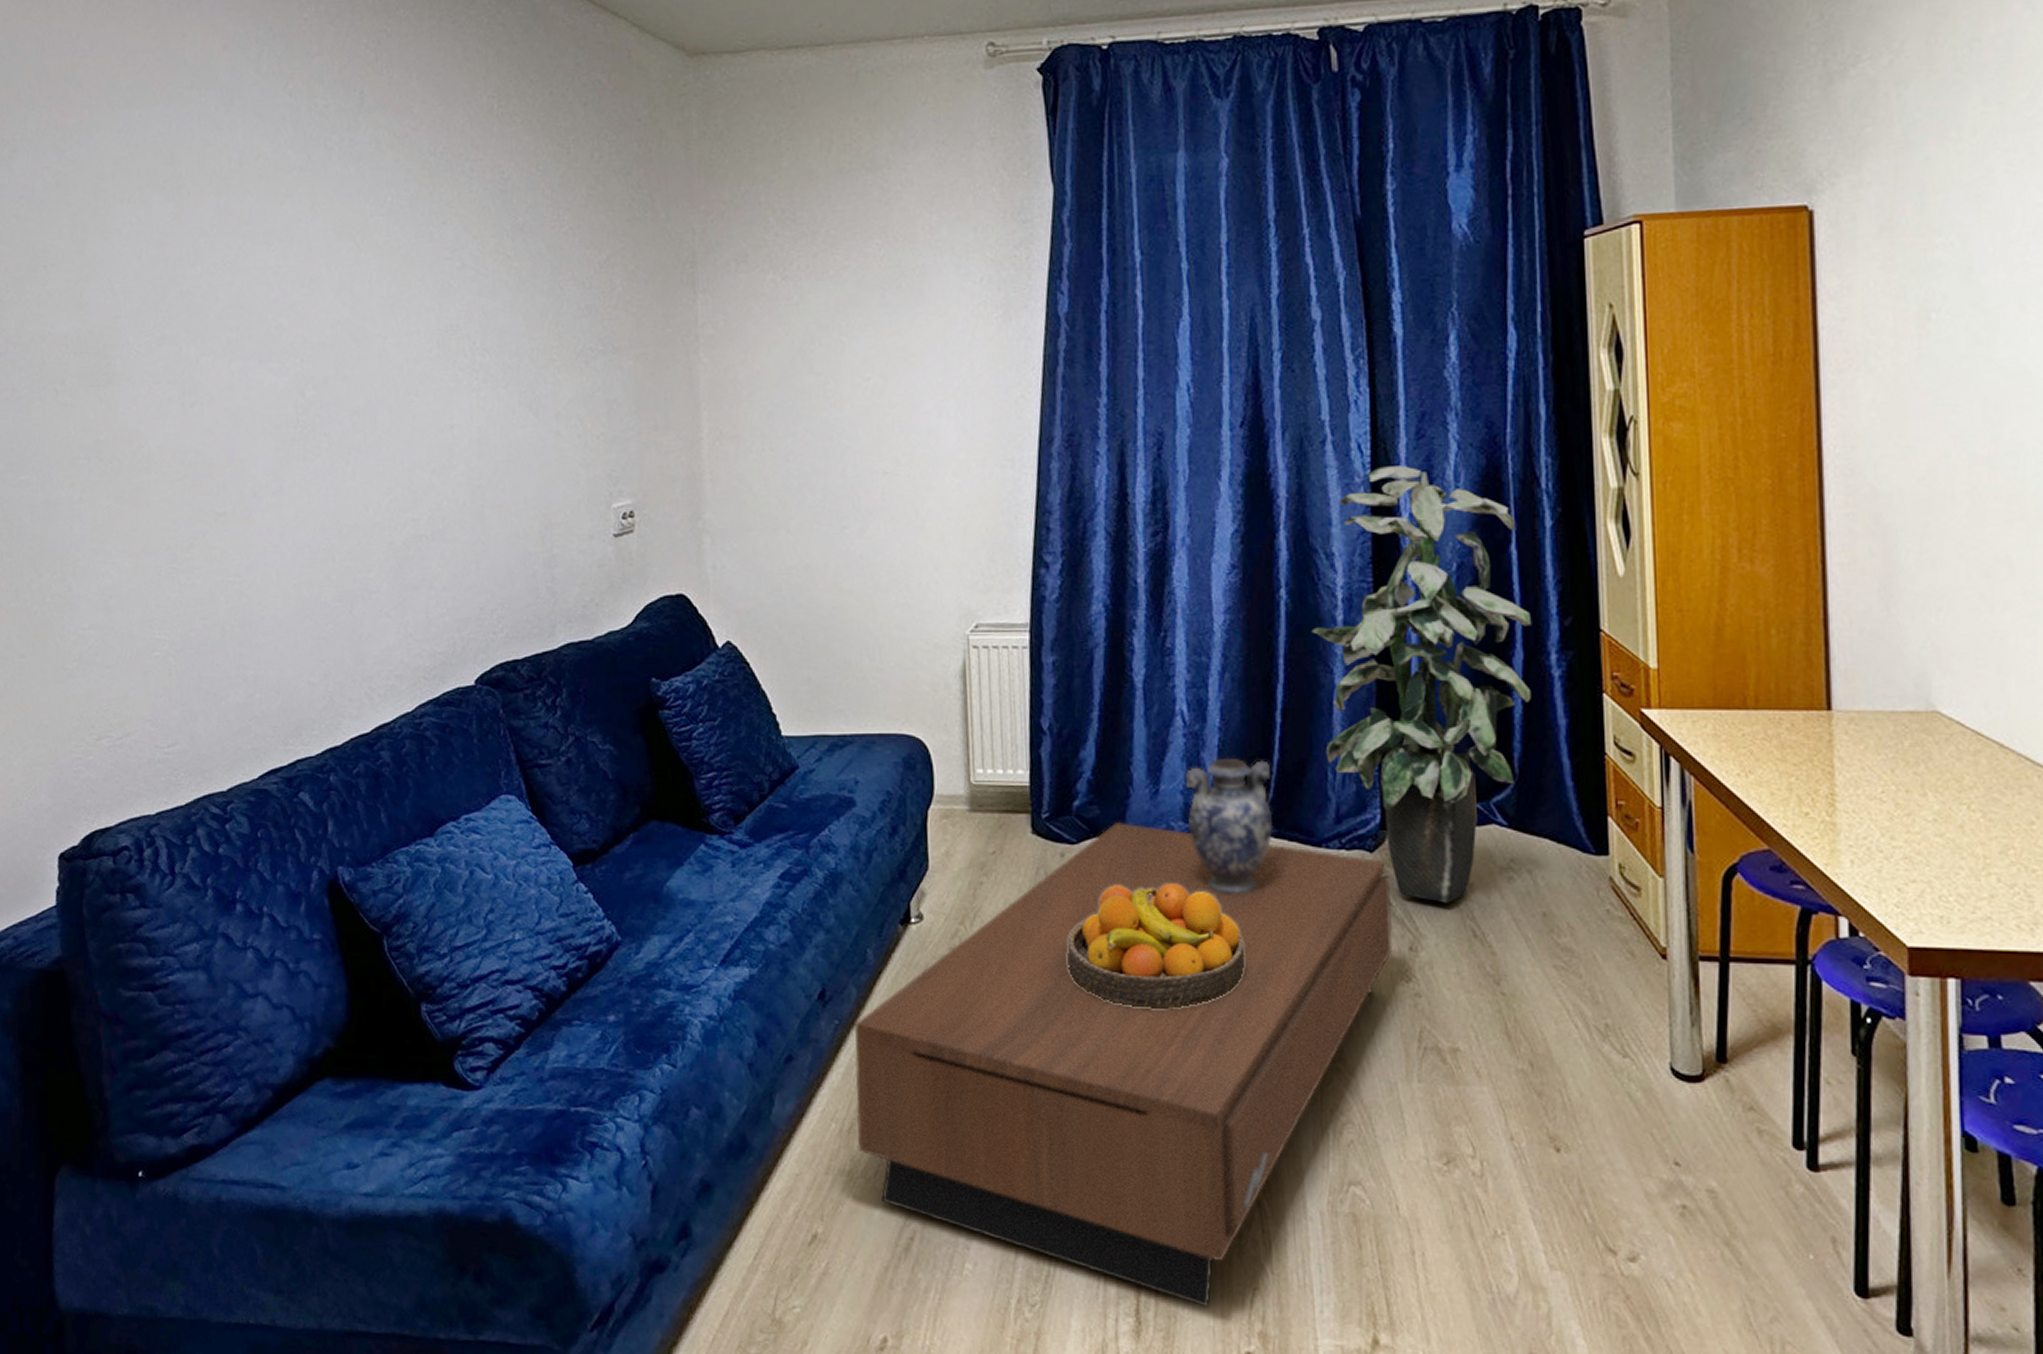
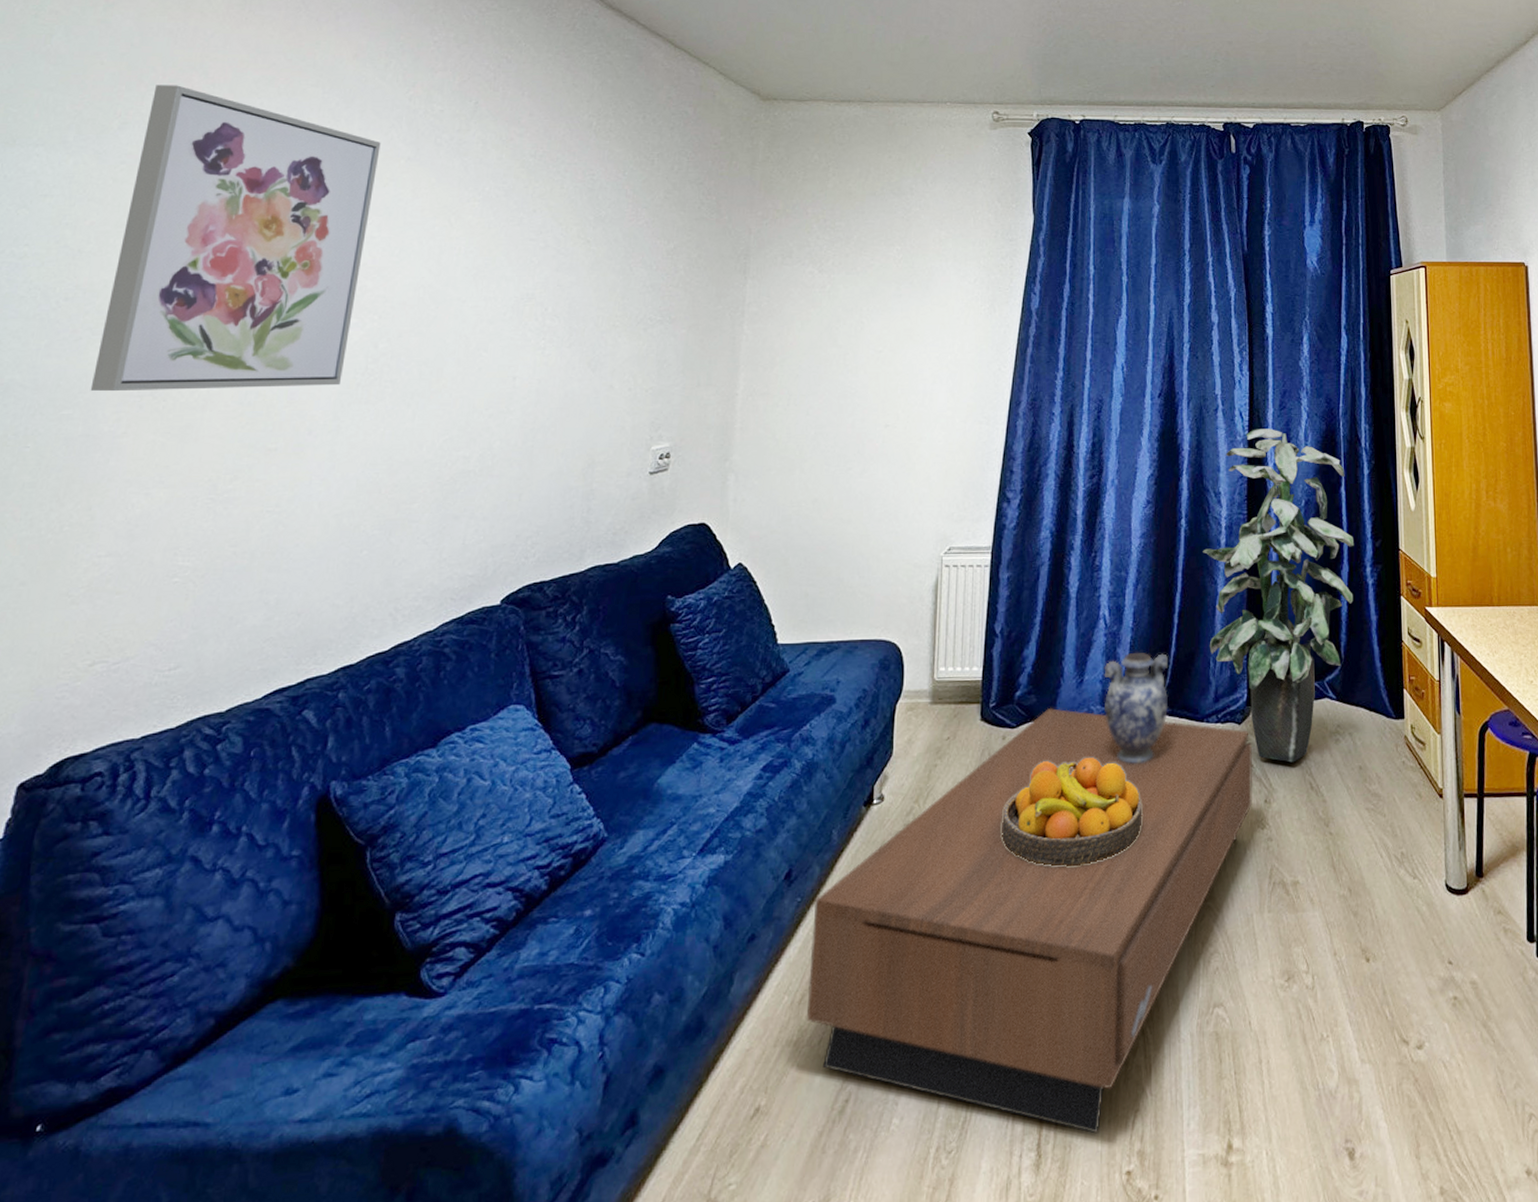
wall art: none [34,101,275,455] -> present [90,85,381,392]

